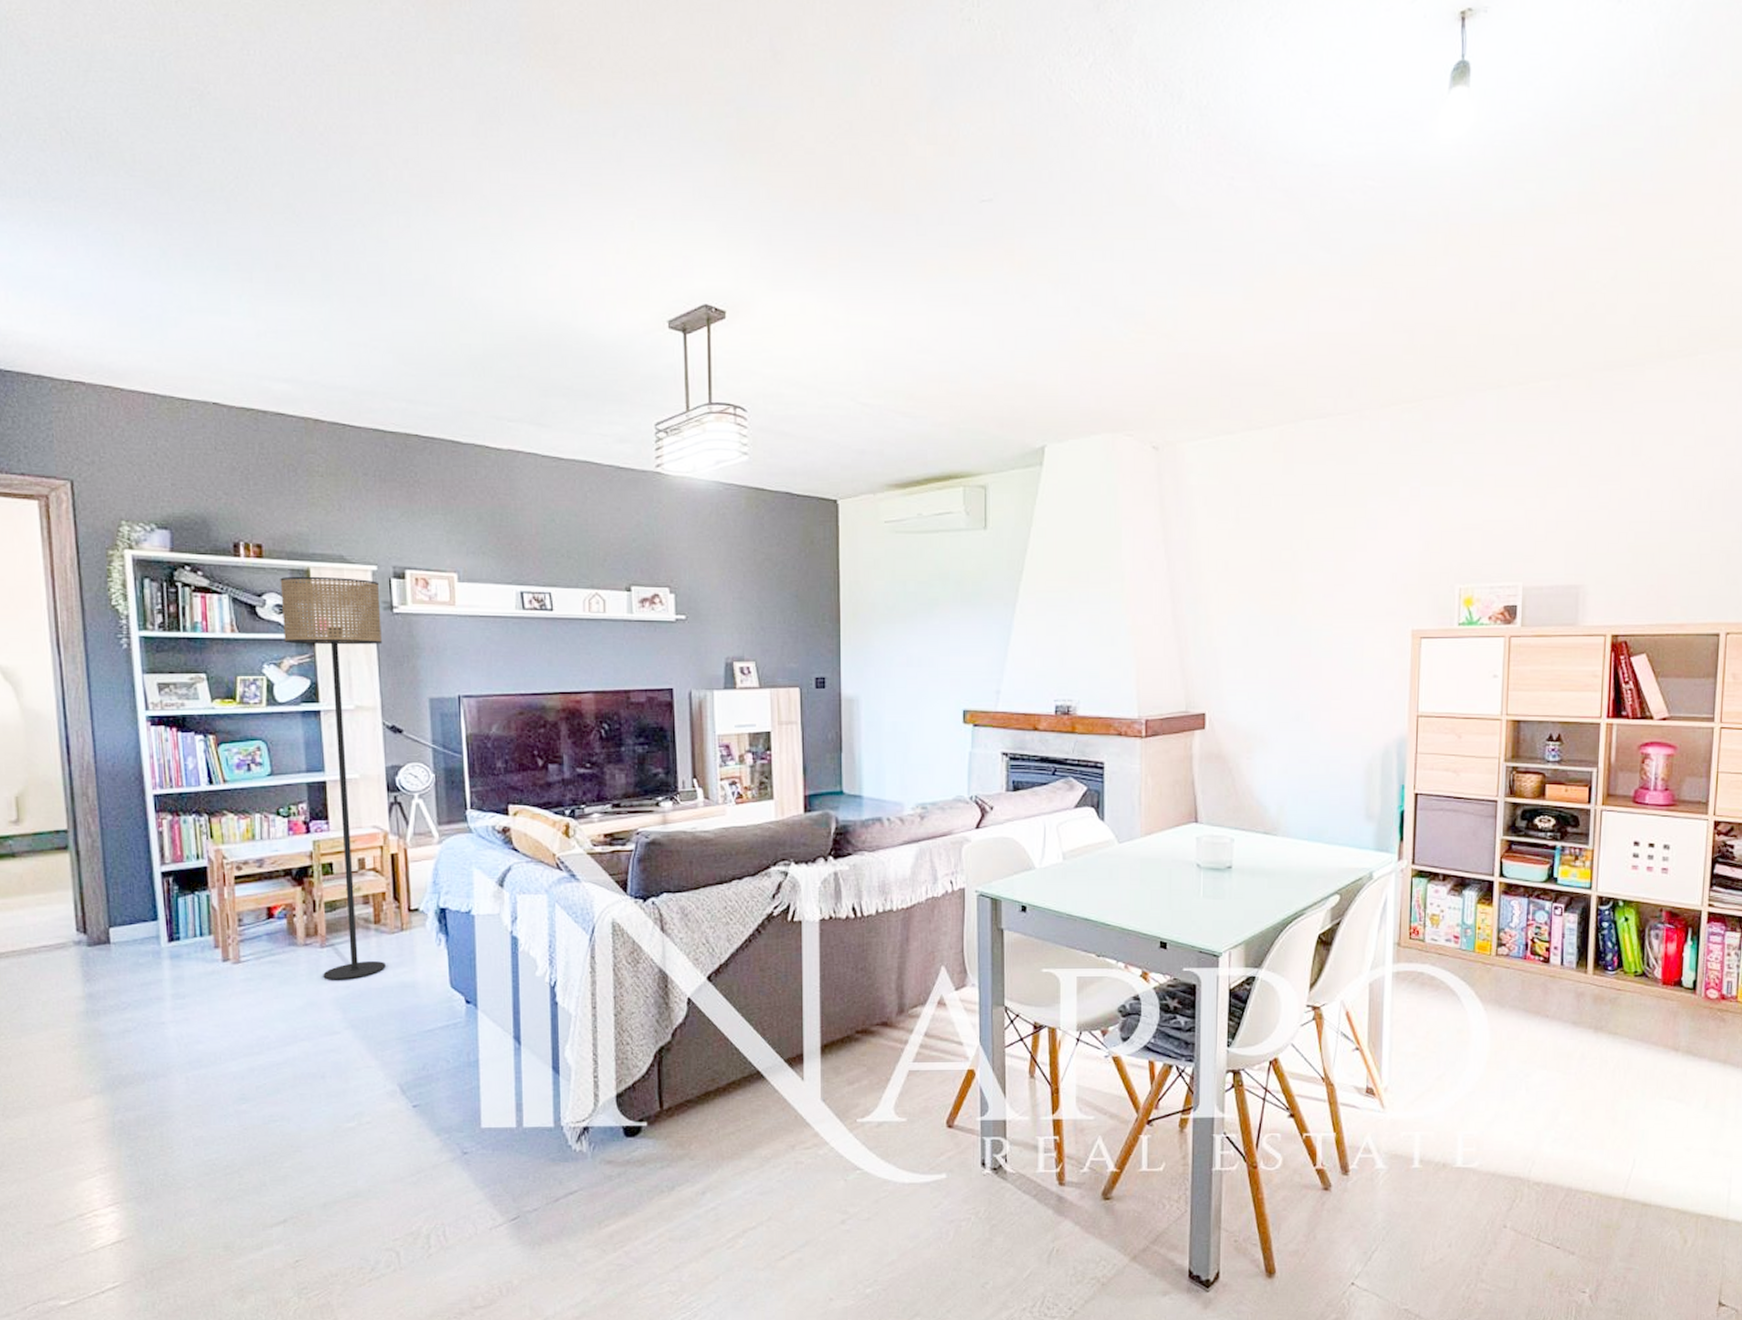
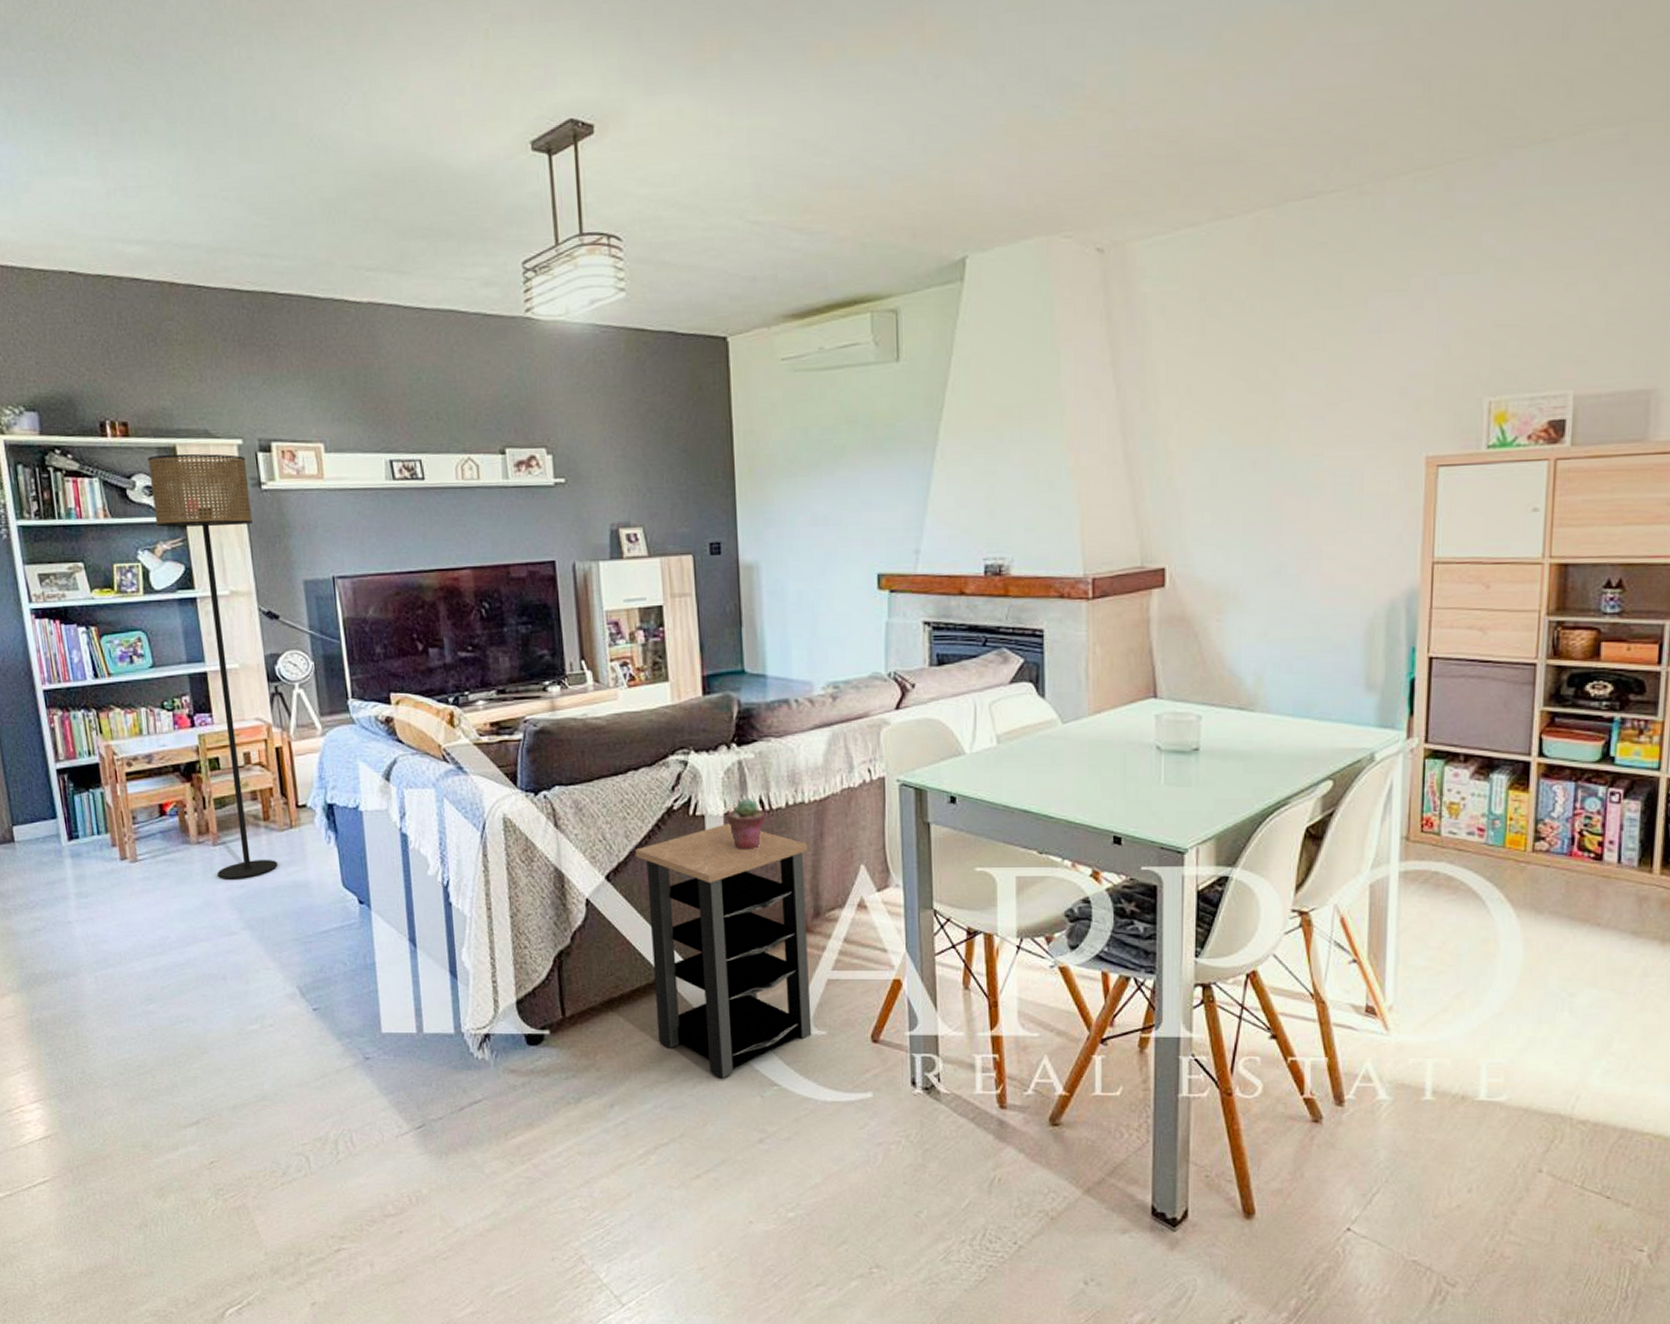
side table: none [737,929,895,1164] -> present [636,823,812,1079]
potted succulent: none [823,906,858,953] -> present [728,799,766,851]

